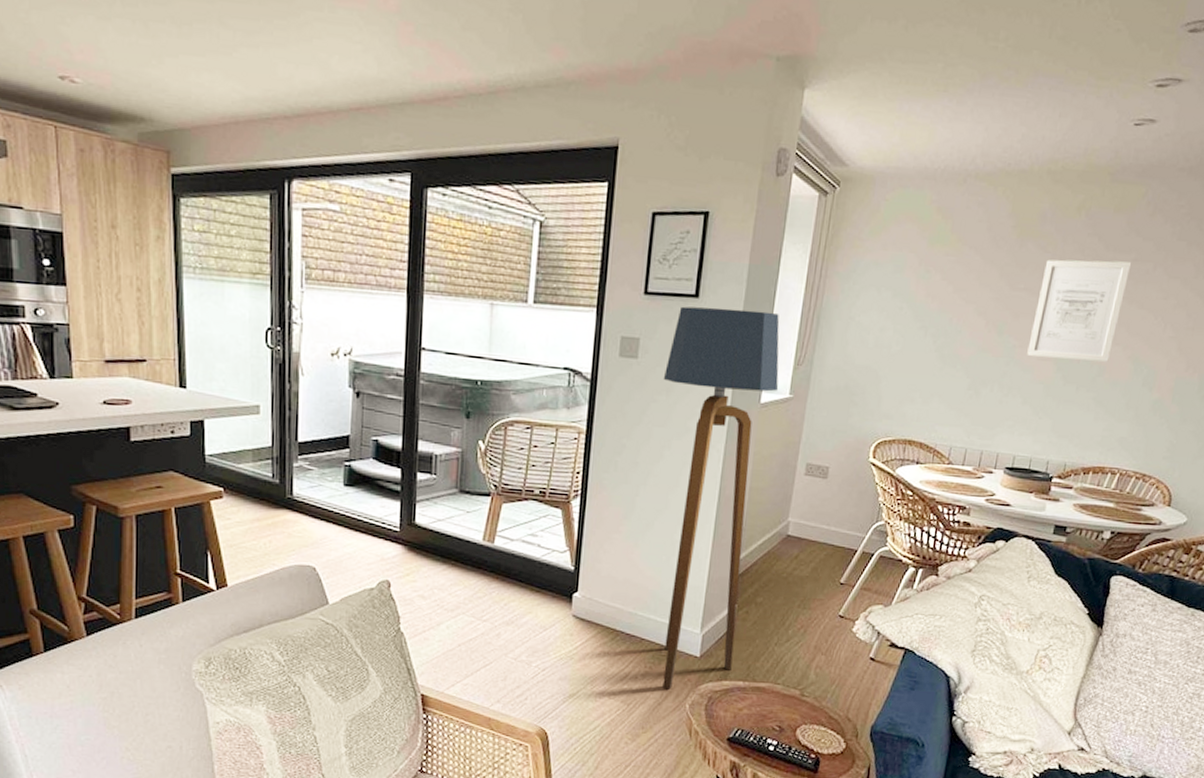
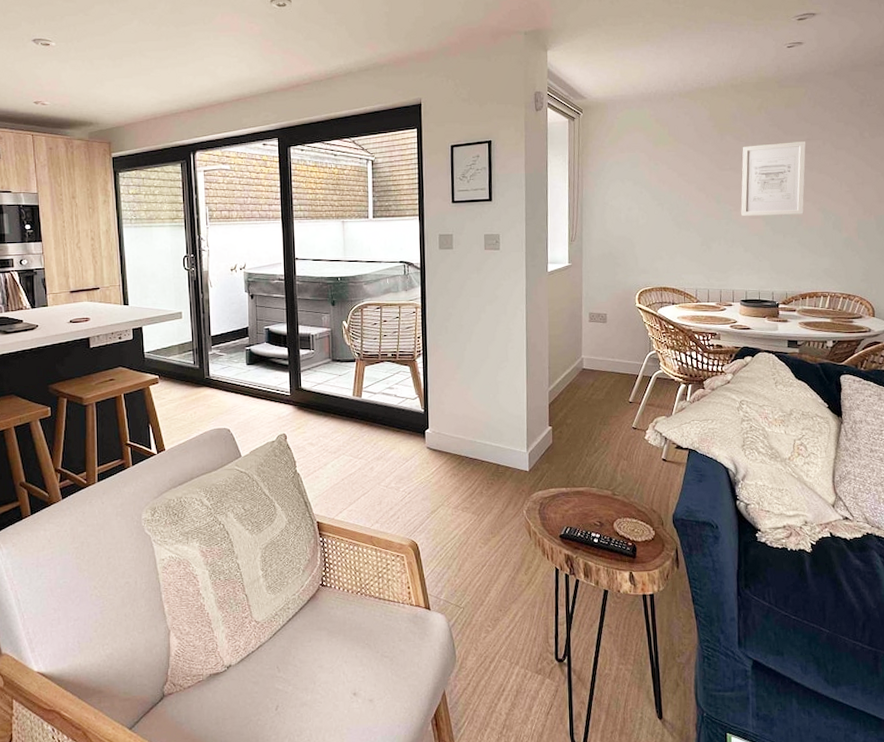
floor lamp: present [662,306,780,690] -> none [473,205,560,500]

